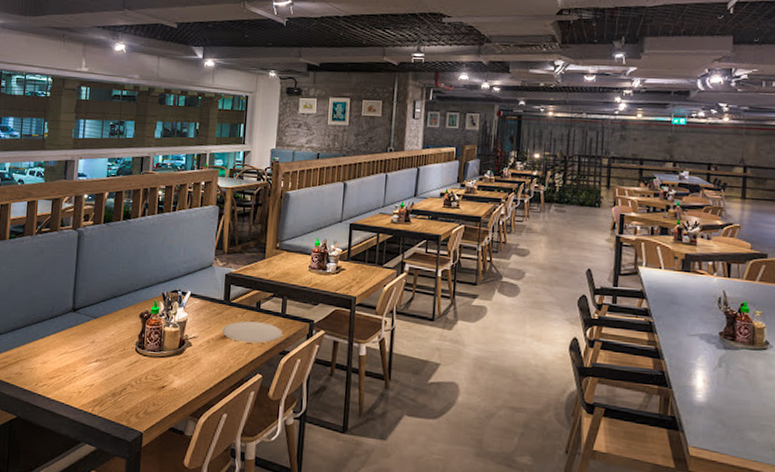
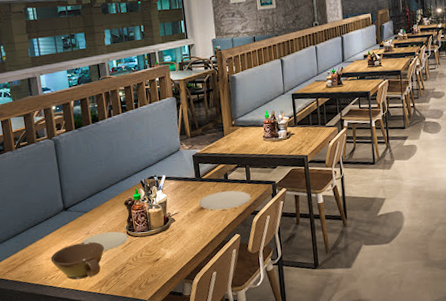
cup: none [46,351,107,393] -> present [50,242,105,280]
plate: none [82,344,136,366] -> present [80,231,129,252]

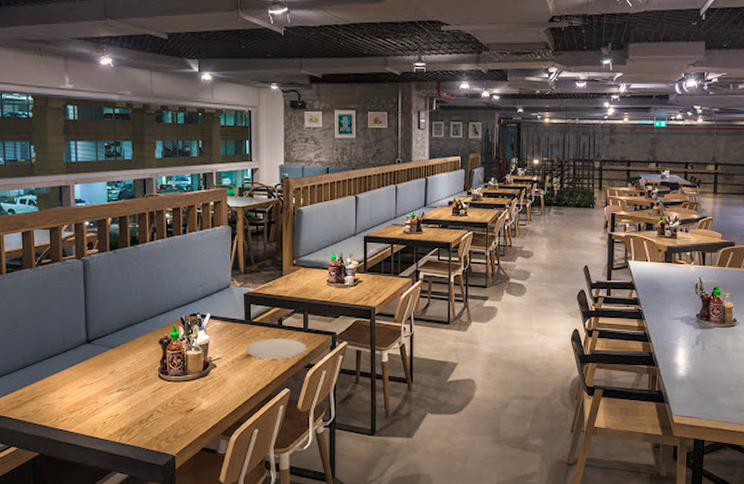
cup: present [50,242,105,280] -> none [65,382,130,424]
plate: present [80,231,129,252] -> none [102,373,160,395]

